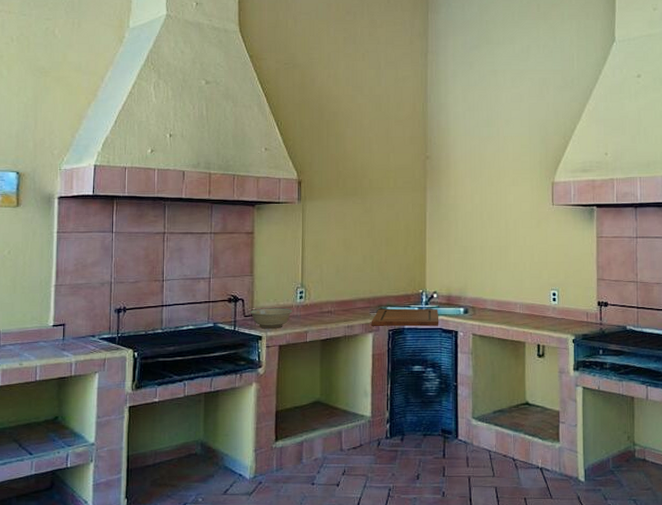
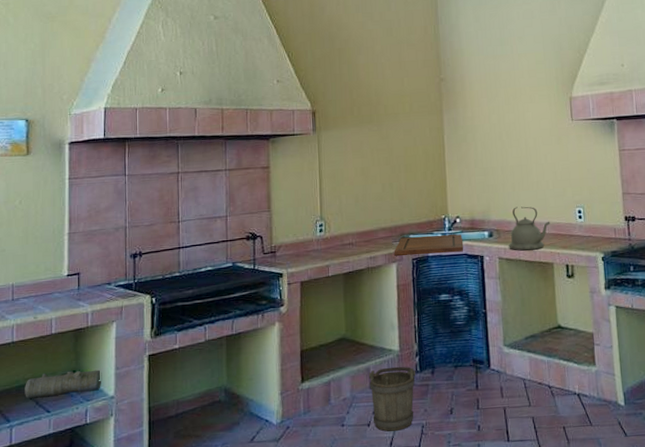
decorative log: none [8,416,84,441] -> present [25,369,102,399]
ceramic bowl: present [250,308,292,329] -> none [269,242,312,265]
bucket: none [340,431,386,492] -> present [368,366,416,432]
kettle: none [483,286,525,329] -> present [508,206,551,251]

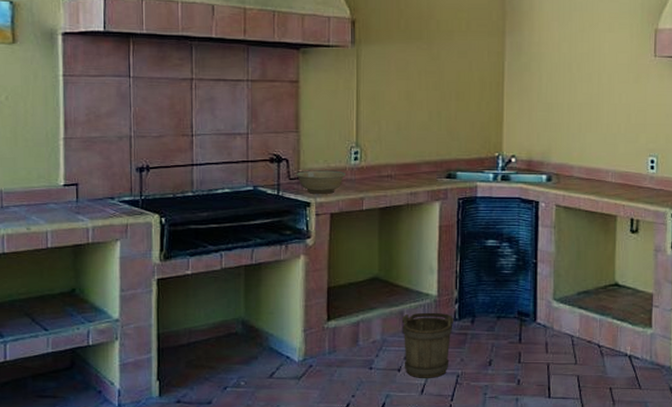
decorative log: present [25,369,102,399] -> none [19,289,106,315]
ceramic bowl: none [269,242,312,265] -> present [296,170,345,194]
cutting board: present [395,234,464,256] -> none [439,174,518,195]
kettle: present [508,206,551,251] -> none [568,150,618,199]

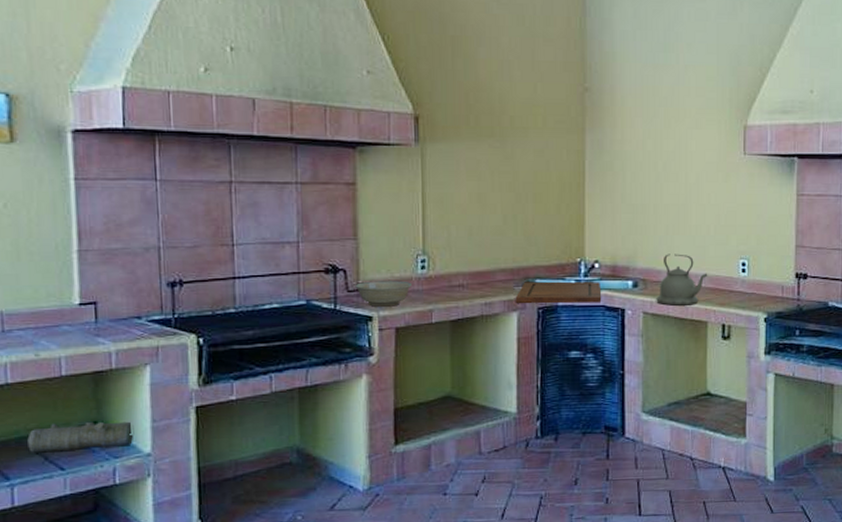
decorative log: none [19,289,106,315] -> present [27,421,134,453]
bucket: present [401,312,455,378] -> none [478,430,536,502]
cutting board: none [439,174,518,195] -> present [516,281,602,304]
kettle: none [568,150,618,199] -> present [656,254,708,306]

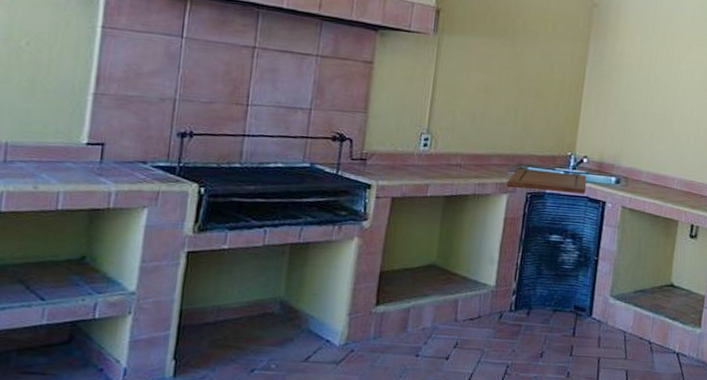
decorative log: present [27,421,134,453] -> none [11,255,122,283]
ceramic bowl: present [355,280,412,307] -> none [359,152,413,178]
kettle: present [656,254,708,306] -> none [635,157,684,205]

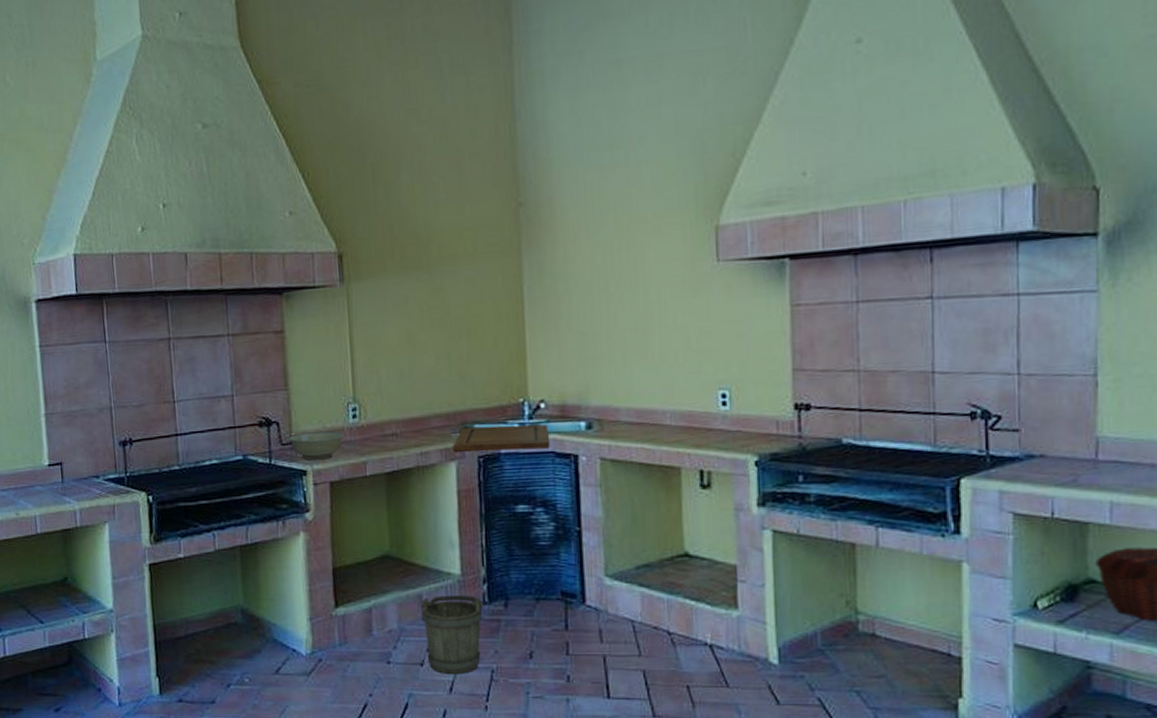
ceramic bowl: none [359,152,413,178] -> present [288,431,344,460]
bucket: none [453,302,510,368] -> present [420,594,484,674]

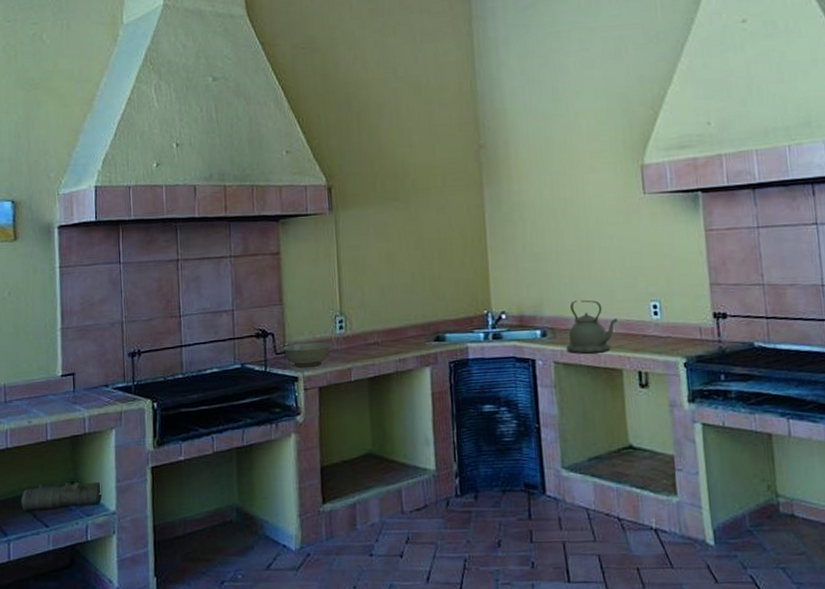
decorative log: none [13,577,98,606] -> present [21,481,103,511]
bucket: present [420,594,484,674] -> none [399,488,456,564]
cutting board: present [454,424,551,452] -> none [428,333,511,358]
kettle: none [615,387,679,449] -> present [566,300,618,354]

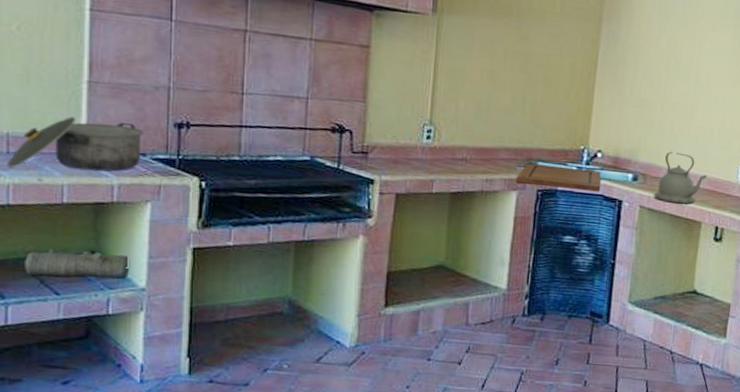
cooking pot: none [4,359,105,415] -> present [6,116,143,172]
ceramic bowl: present [282,341,332,368] -> none [360,145,416,173]
cutting board: none [428,333,511,358] -> present [517,163,601,192]

